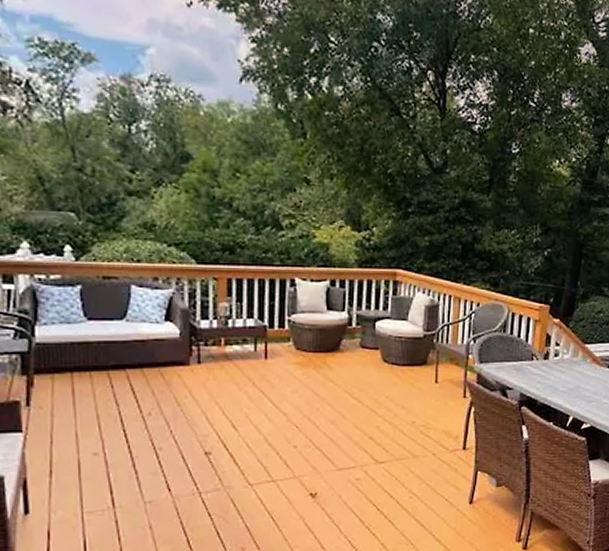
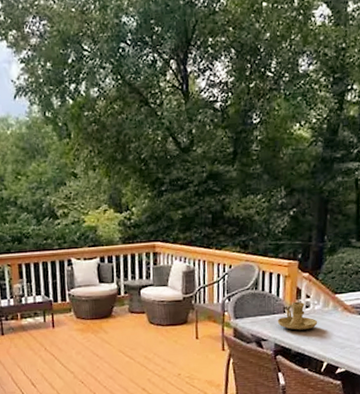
candle holder: none [524,349,566,380] -> present [277,301,318,330]

